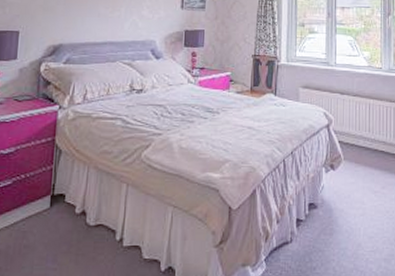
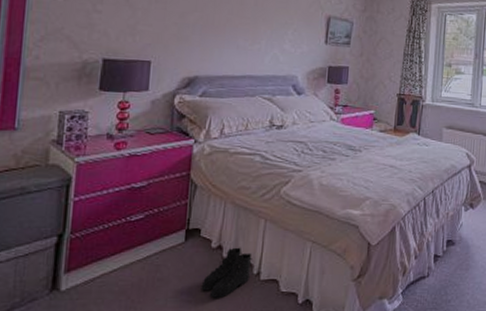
boots: none [65,212,115,265] -> present [201,247,252,298]

